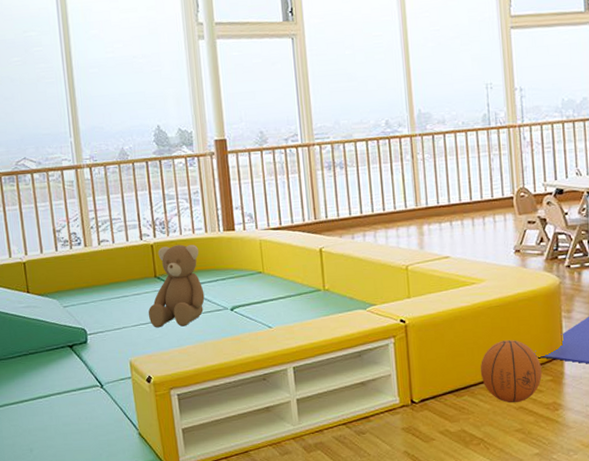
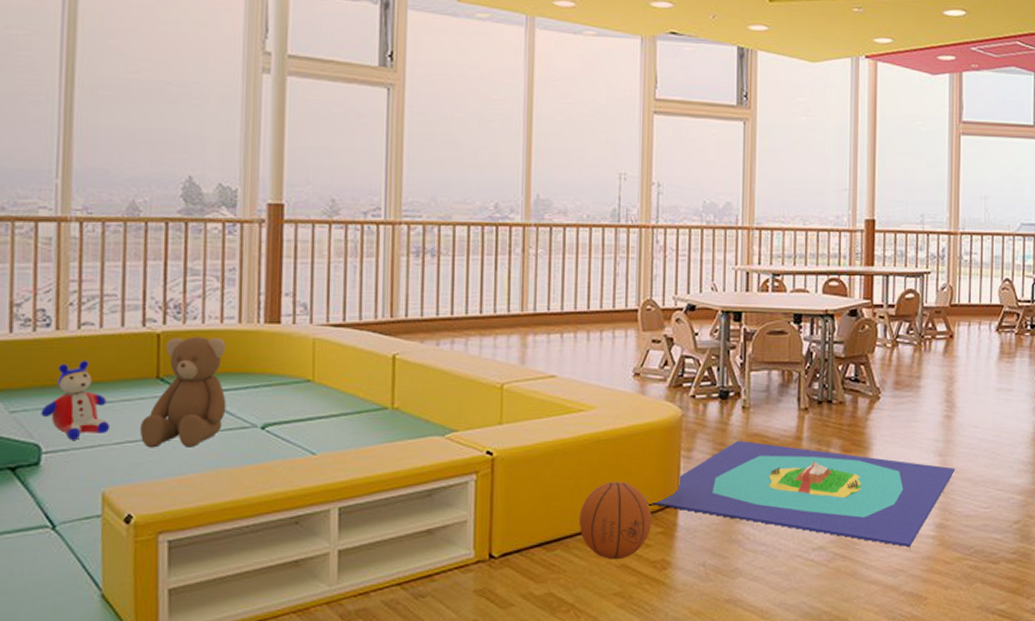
stuffed animal: none [83,267,129,325] -> present [41,360,111,440]

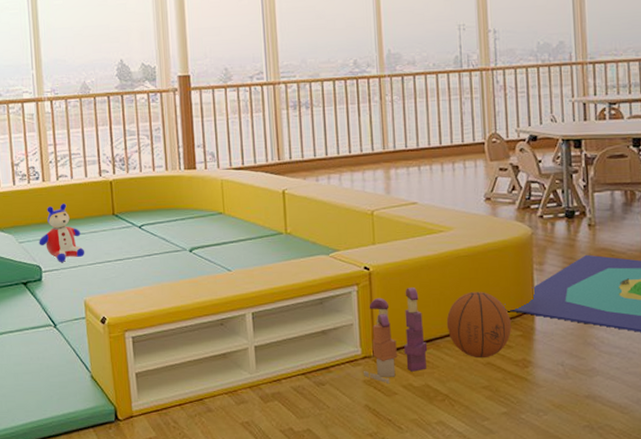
teddy bear: present [139,336,227,448] -> none [104,182,163,267]
toy blocks: none [475,477,555,594] -> present [364,288,428,384]

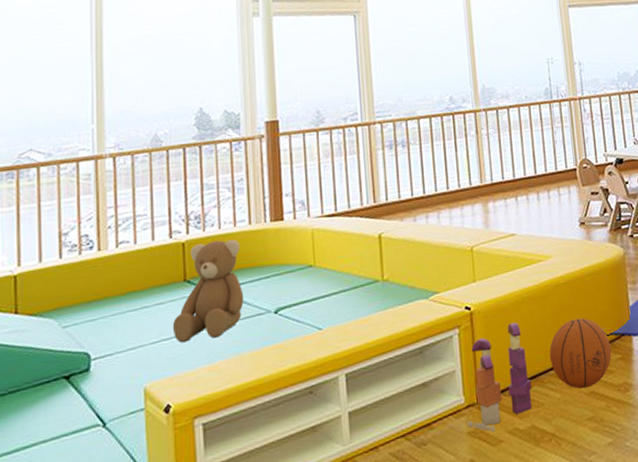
stuffed animal: present [39,203,85,262] -> none [89,273,148,345]
teddy bear: none [104,182,163,267] -> present [172,239,244,343]

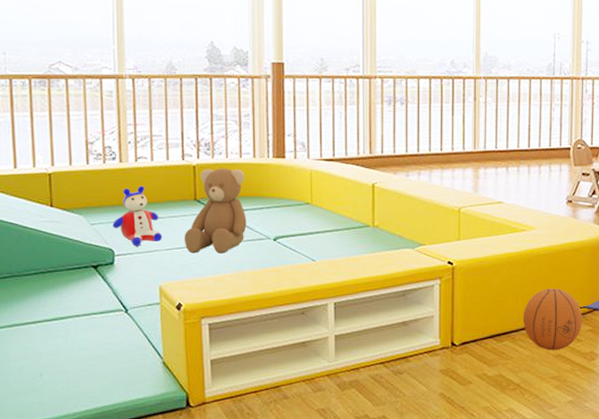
stuffed animal: none [89,273,148,345] -> present [112,185,163,246]
toy blocks: present [468,322,532,433] -> none [441,283,504,374]

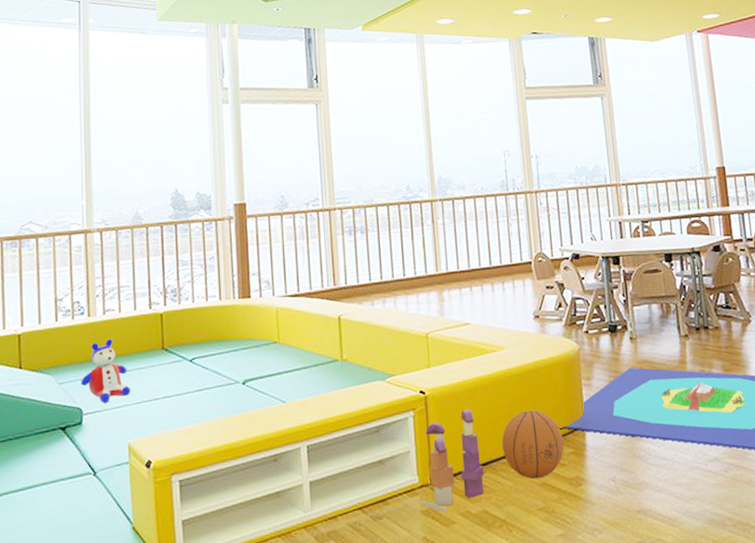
teddy bear: present [184,168,247,254] -> none [152,313,215,406]
toy blocks: none [441,283,504,374] -> present [421,410,484,513]

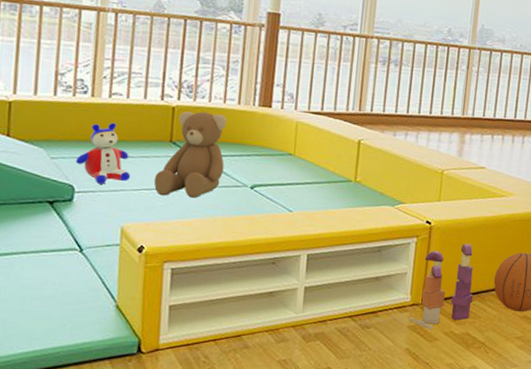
teddy bear: none [152,313,215,406] -> present [154,111,228,198]

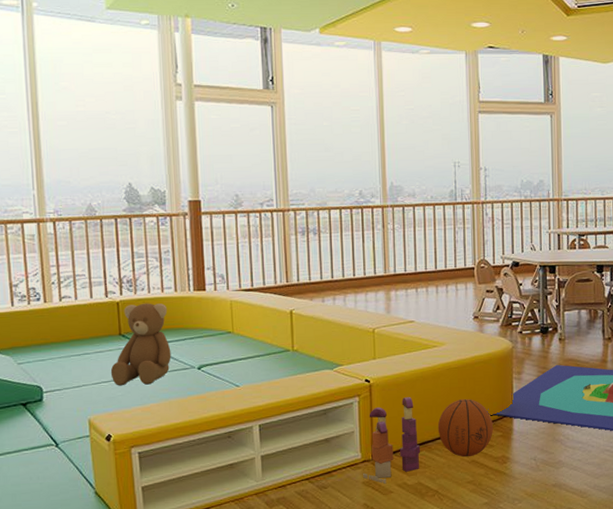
stuffed animal: present [76,122,131,184] -> none [39,323,90,382]

